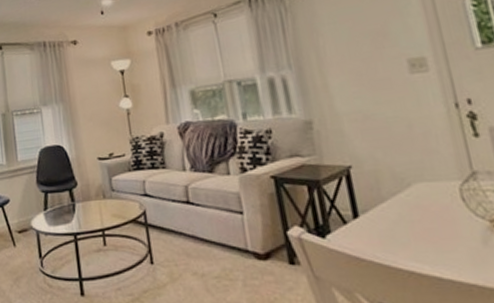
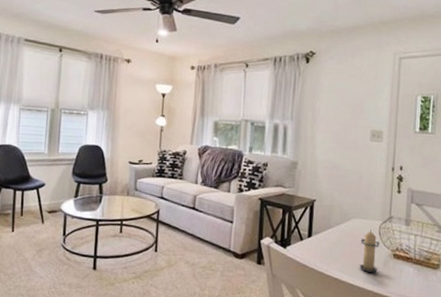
candle: none [435,195,477,257] -> present [360,229,380,273]

